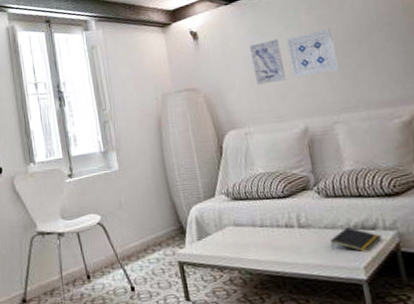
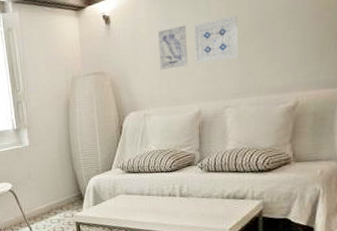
notepad: present [330,226,382,253] -> none [205,196,249,217]

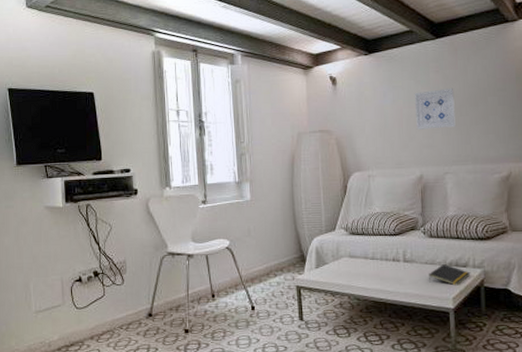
wall art: present [158,25,187,70] -> none [382,92,409,133]
notepad: none [205,196,249,217] -> present [429,263,471,286]

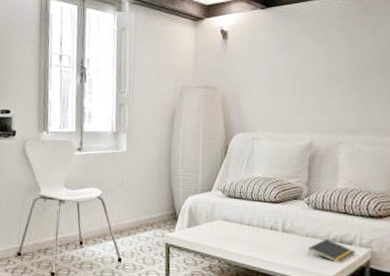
wall art: present [414,87,456,130] -> none [311,50,359,94]

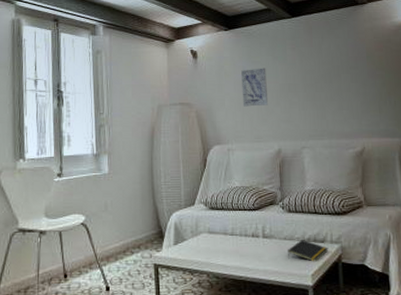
wall art: none [274,52,305,94] -> present [241,68,268,107]

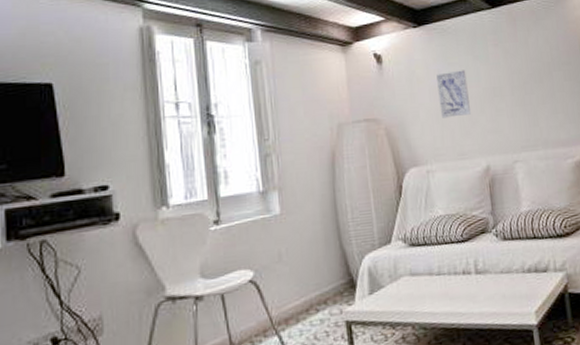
notepad: present [288,239,329,262] -> none [506,270,553,296]

